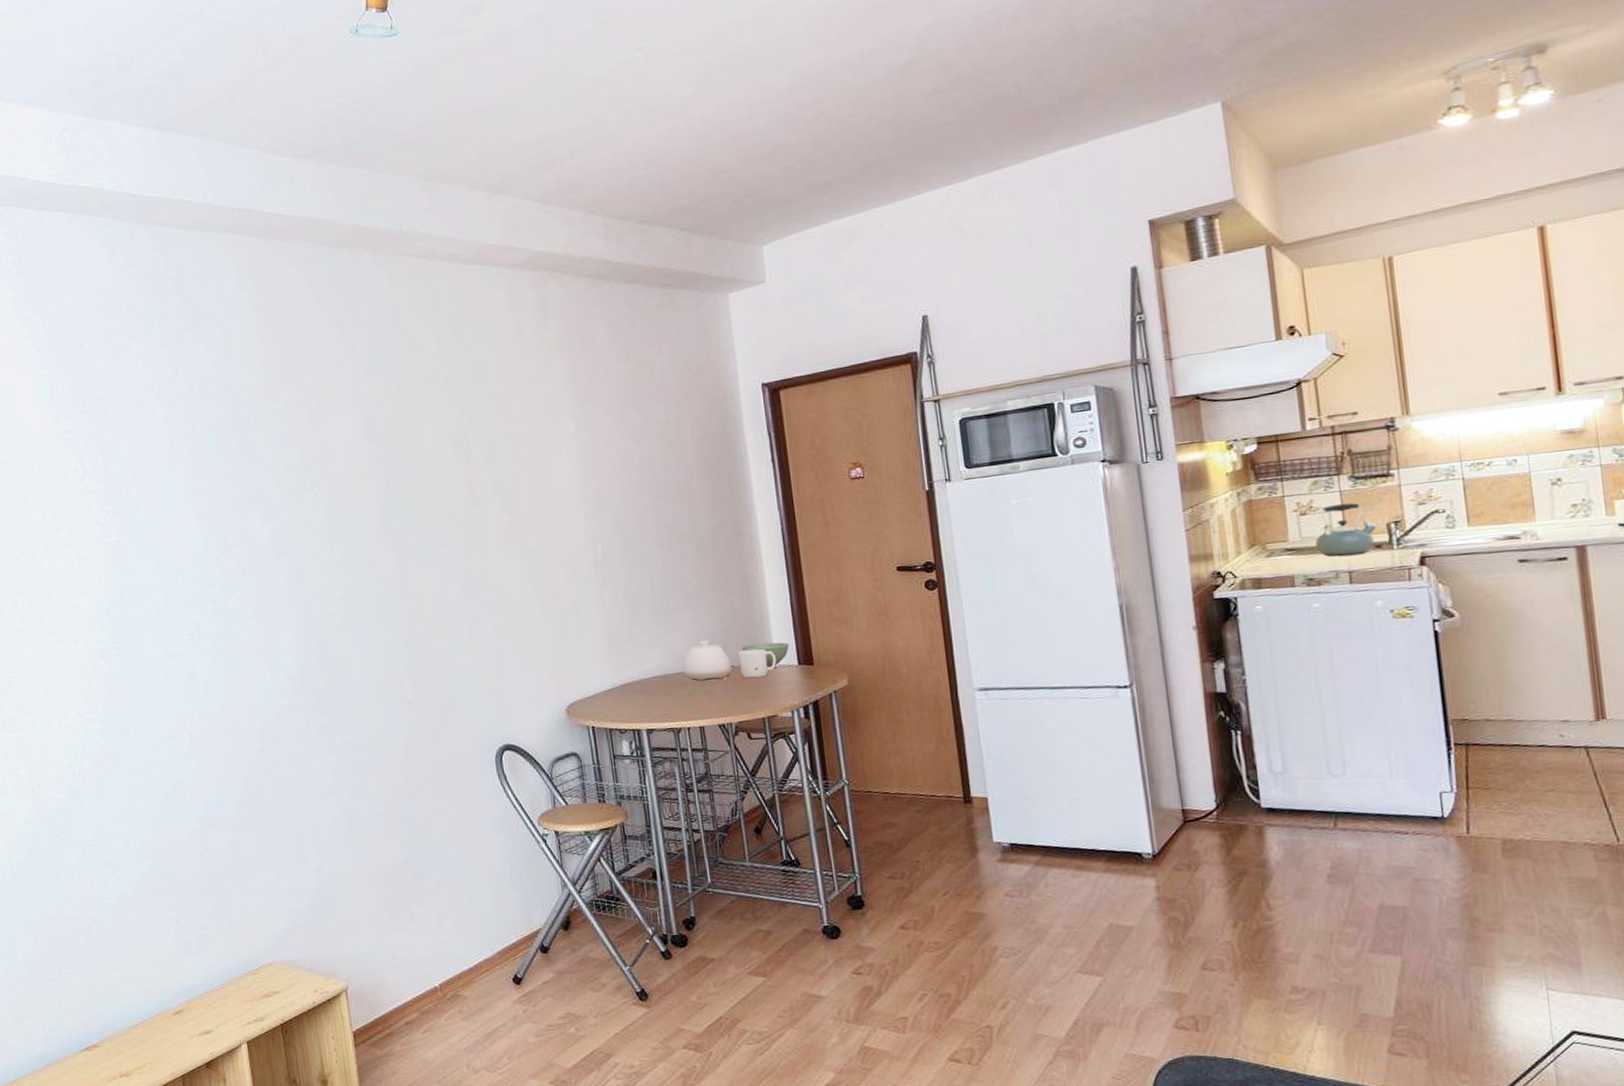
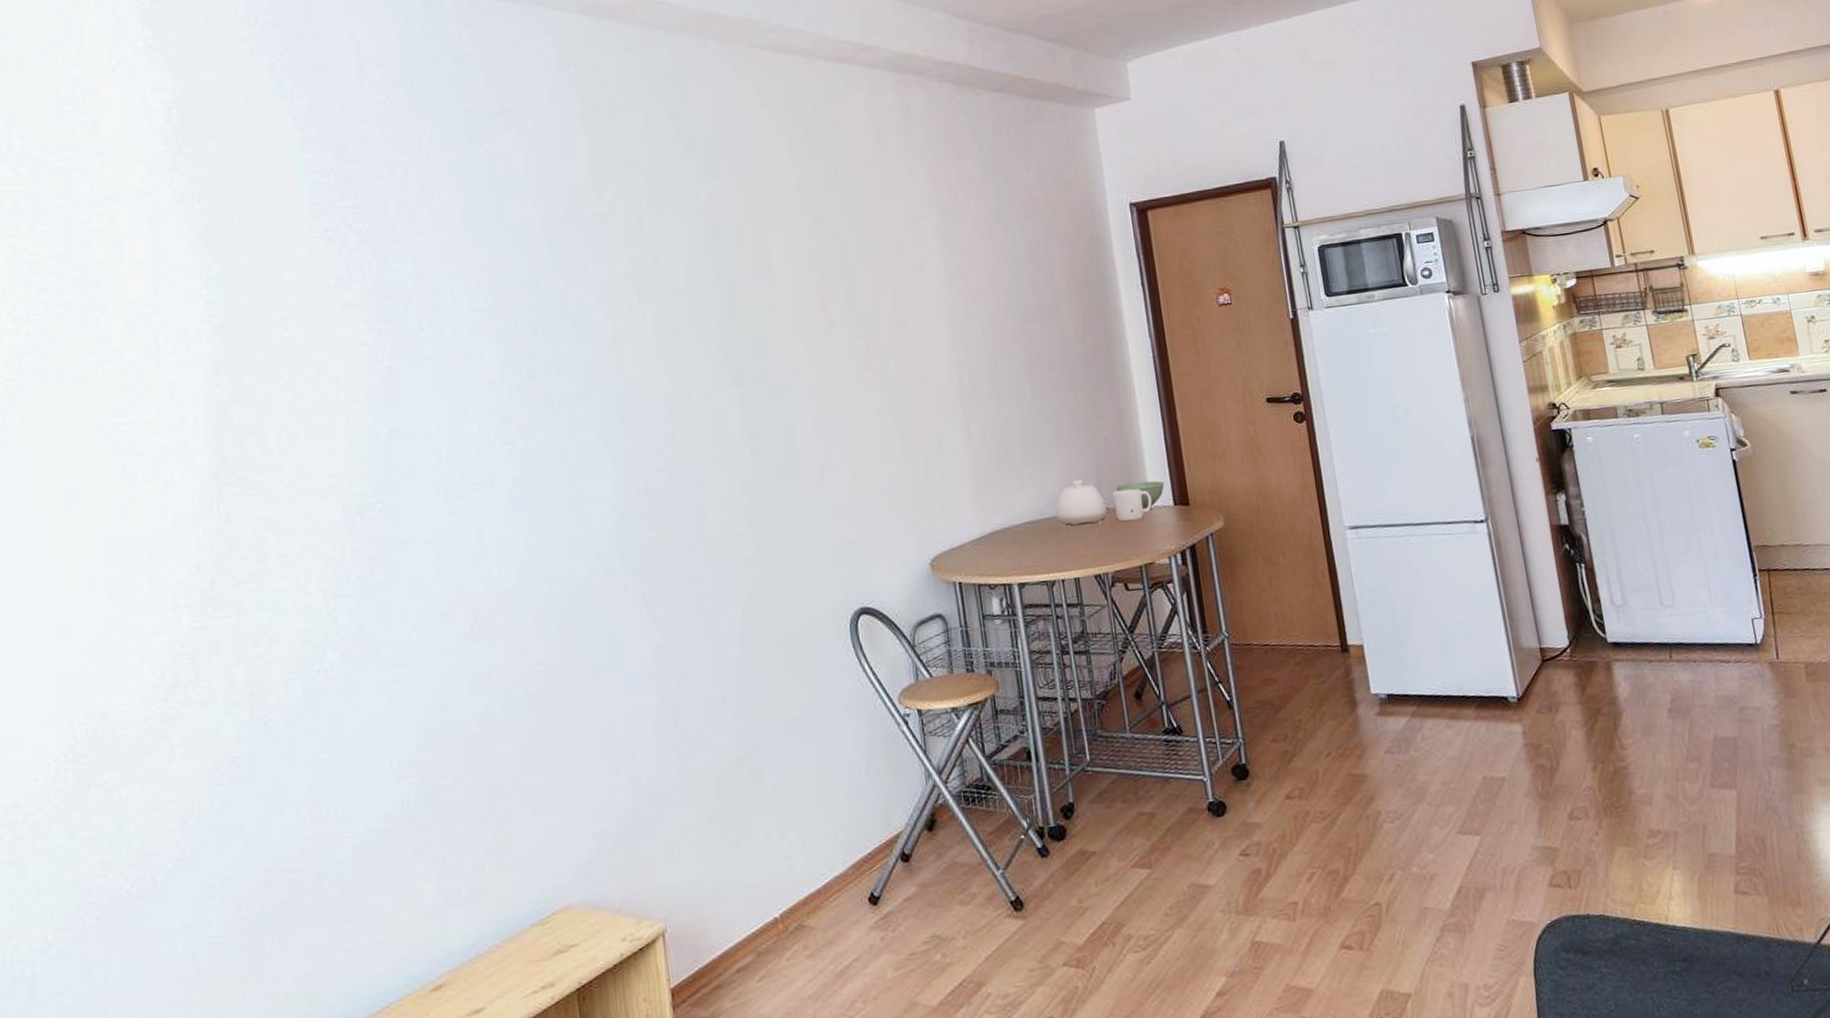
kettle: present [1315,503,1379,556] -> none [1630,336,1680,388]

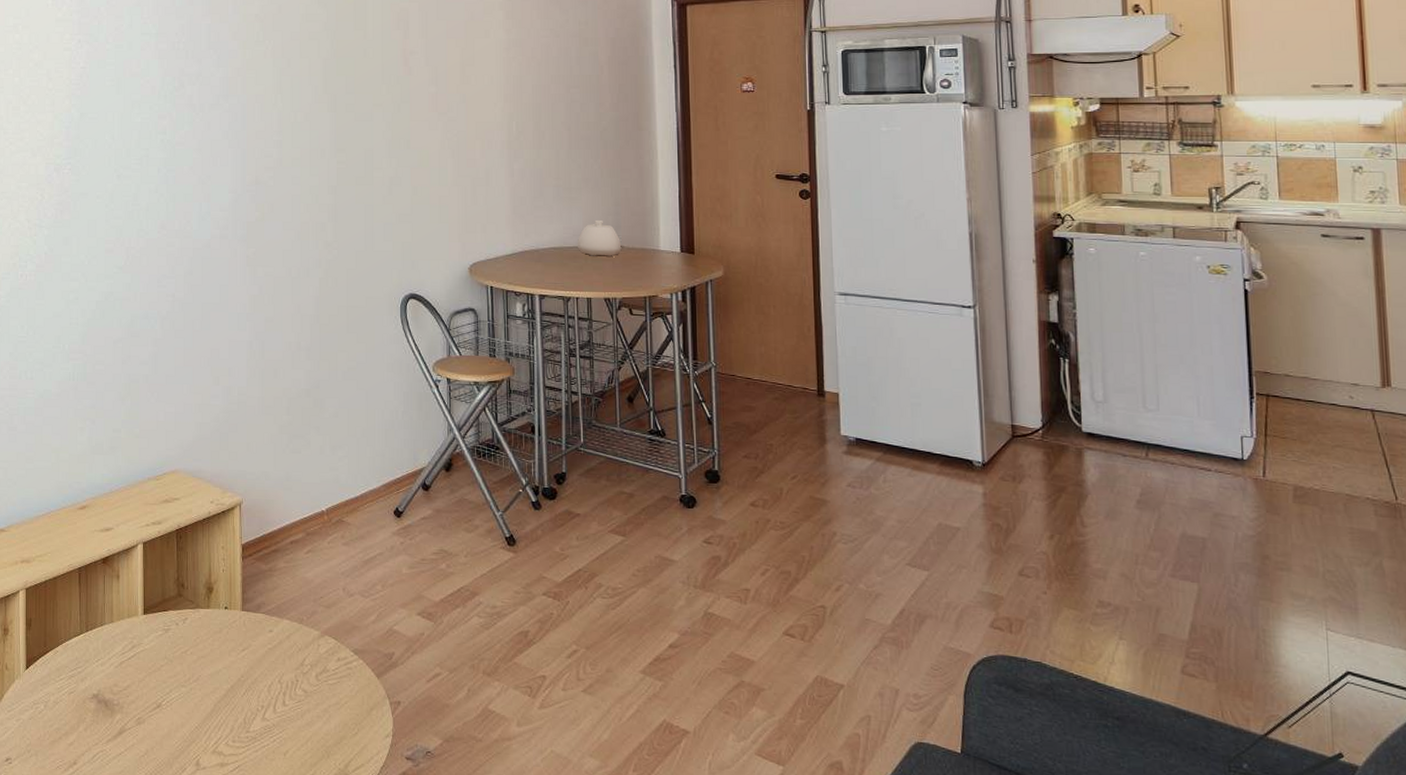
mug: present [1112,488,1152,522] -> none [628,233,661,261]
bowl: present [1116,480,1165,510] -> none [631,228,674,252]

